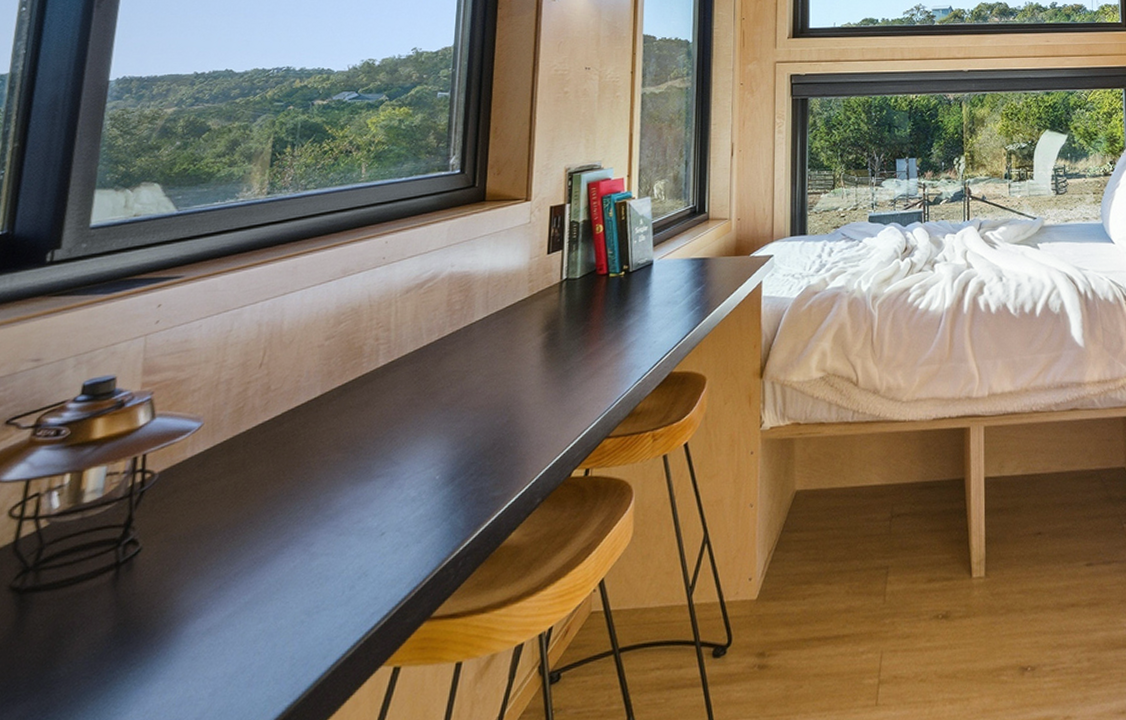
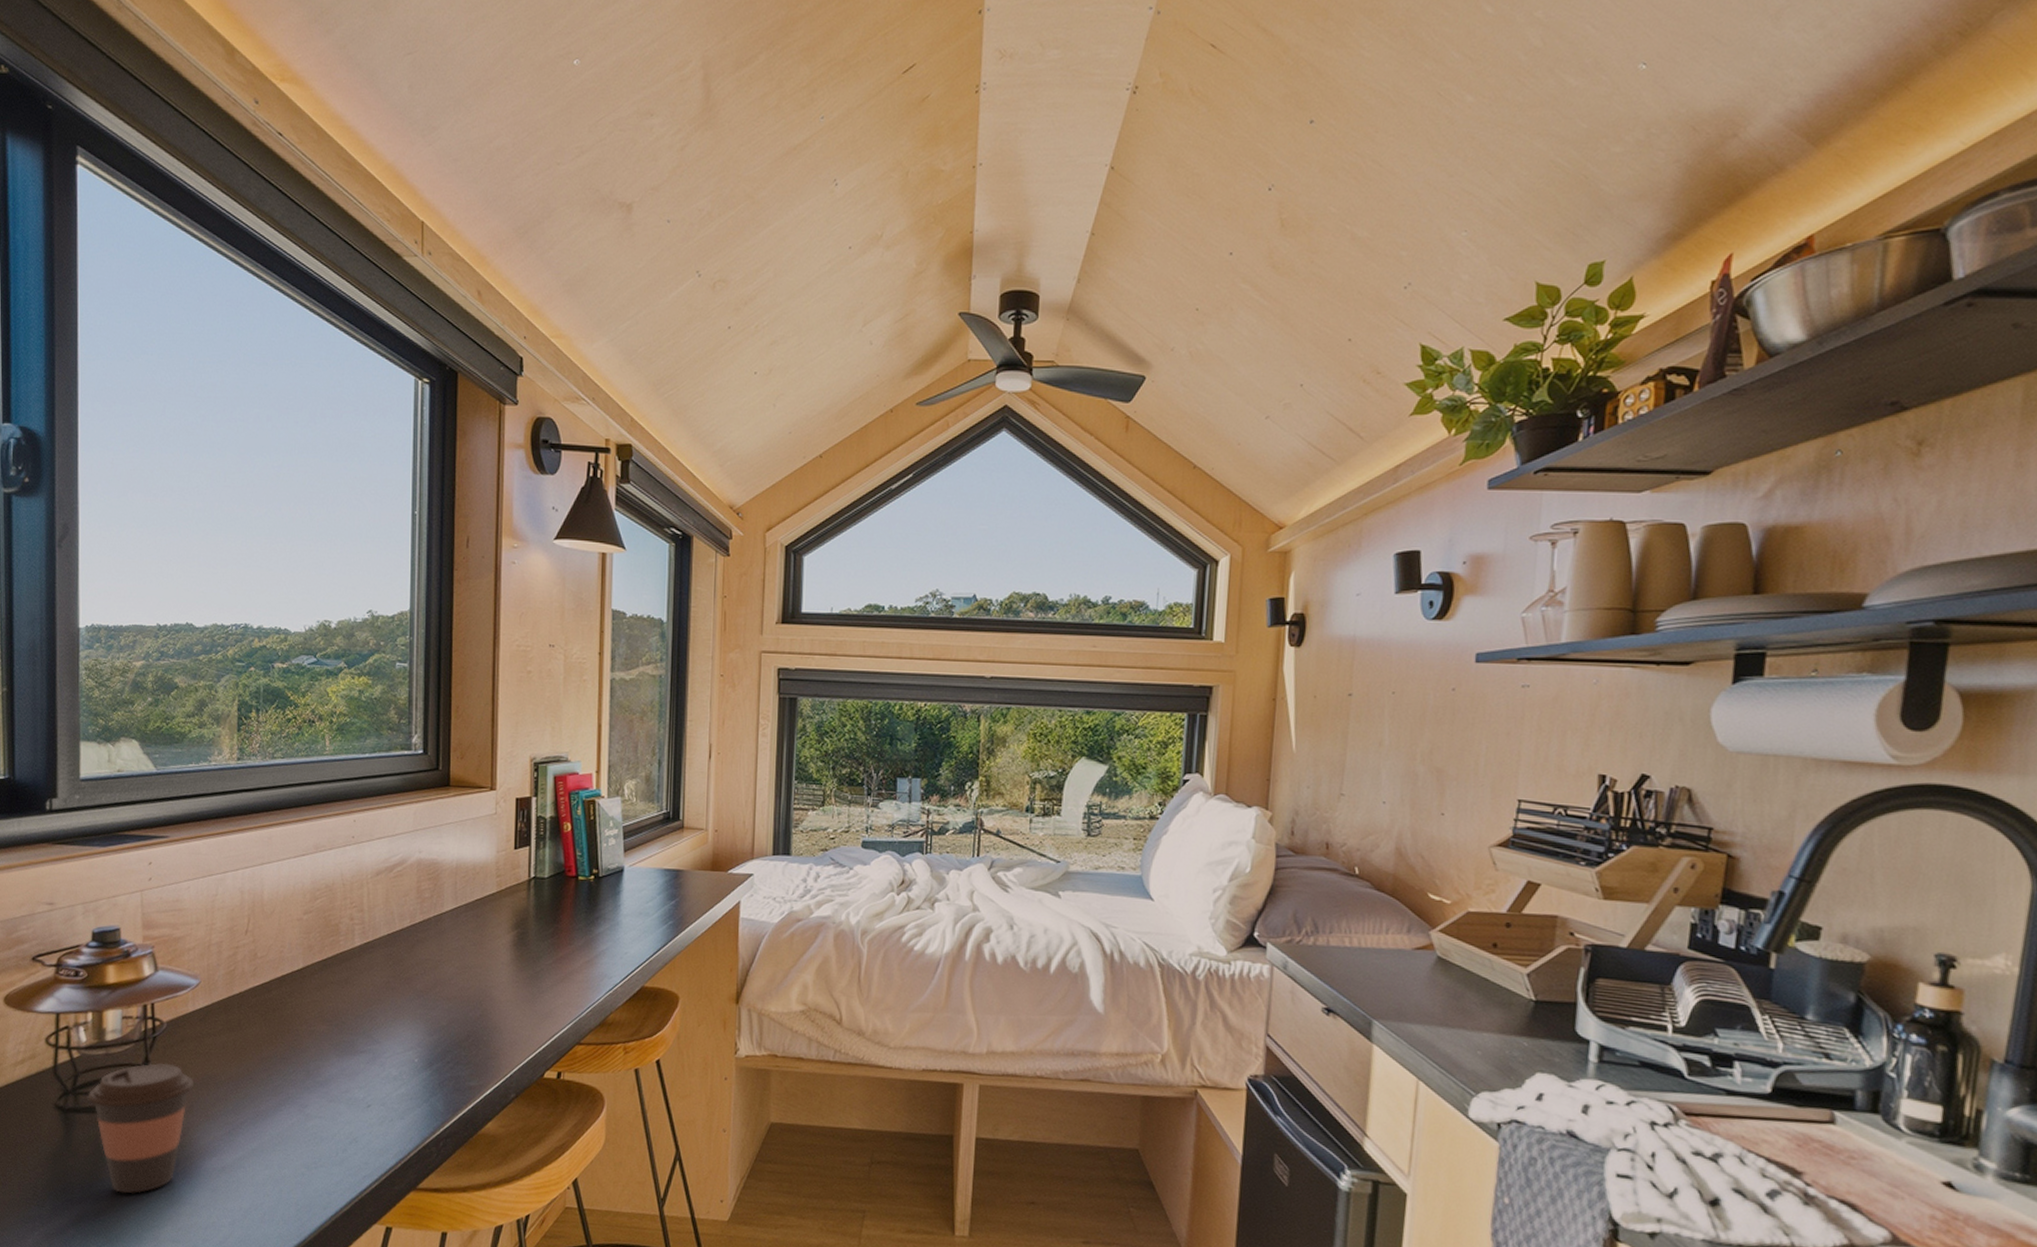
coffee cup: none [51,519,184,680] -> present [87,1063,195,1194]

